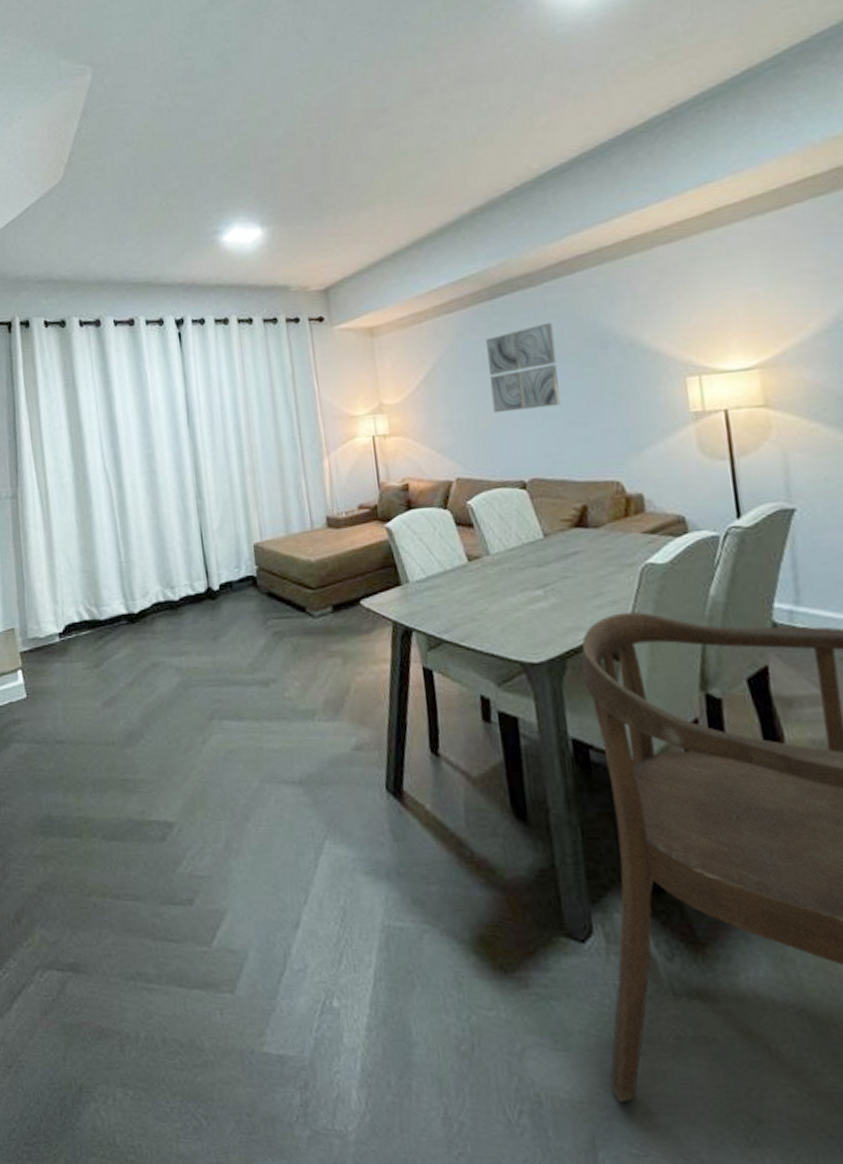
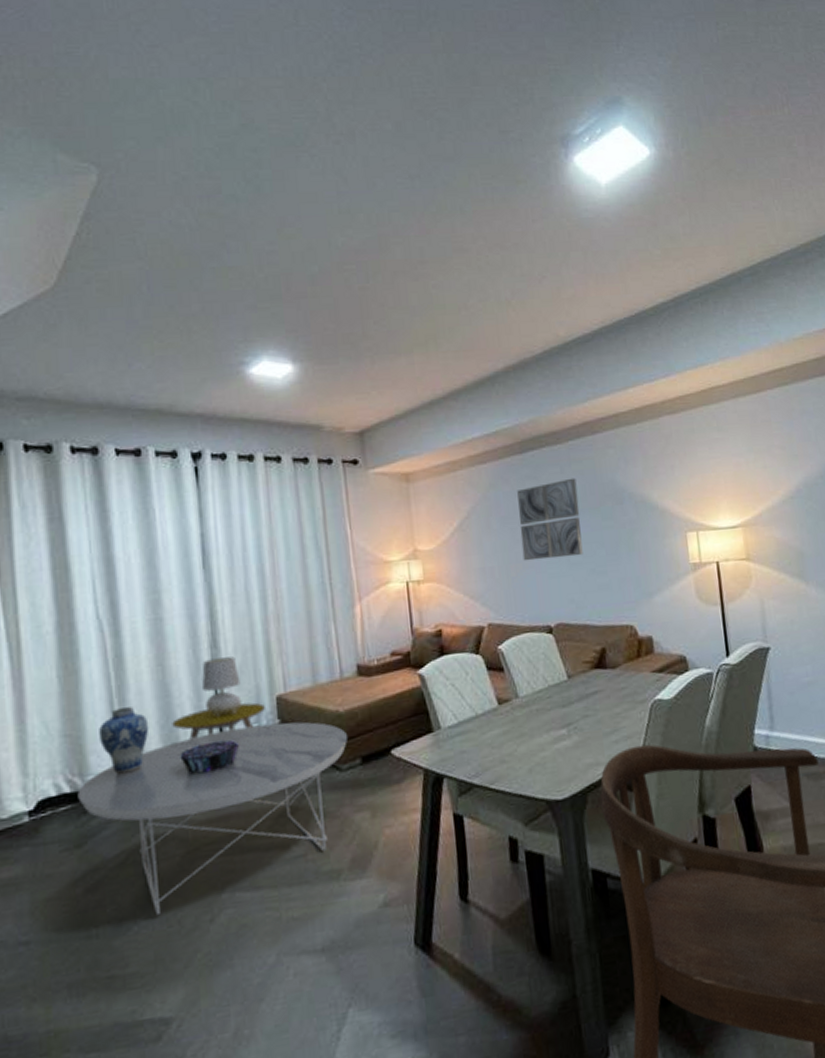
coffee table: none [94,568,320,733] -> present [77,721,349,916]
vase: none [109,549,148,607] -> present [99,707,149,774]
side table: none [166,549,244,581] -> present [172,702,265,741]
decorative bowl: none [173,582,224,612] -> present [180,740,240,775]
table lamp: none [189,506,224,561] -> present [201,656,242,717]

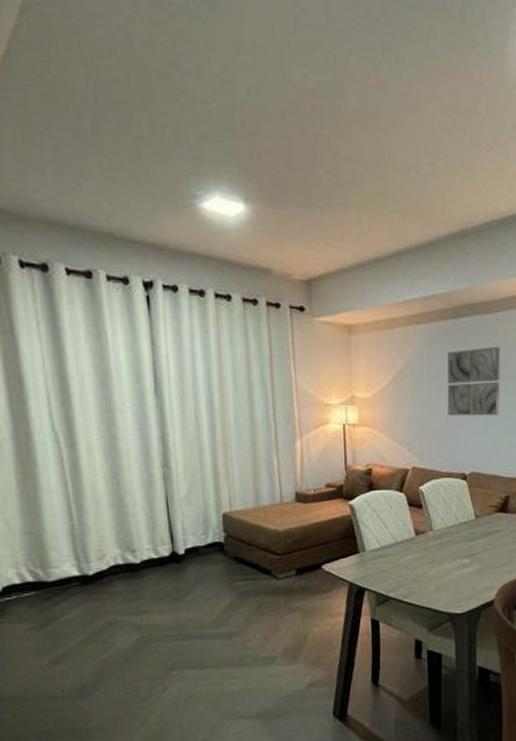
coffee table: present [77,721,349,916] -> none [40,536,286,685]
vase: present [99,707,149,774] -> none [58,512,106,569]
side table: present [172,702,265,741] -> none [127,517,212,545]
decorative bowl: present [180,740,240,775] -> none [134,547,189,574]
table lamp: present [201,656,242,717] -> none [154,476,192,527]

